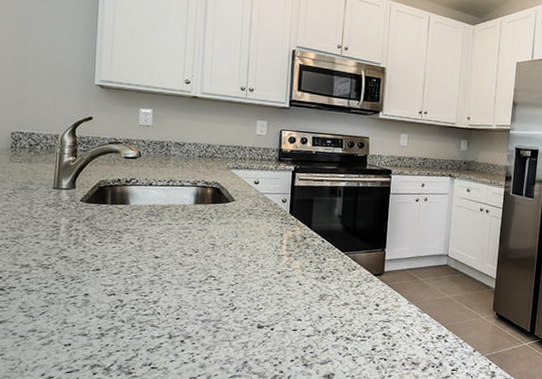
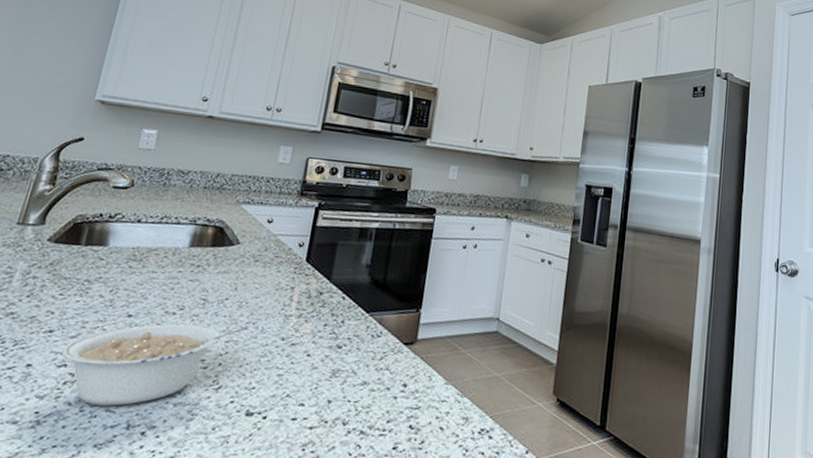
legume: none [110,262,252,323] -> present [61,323,250,406]

